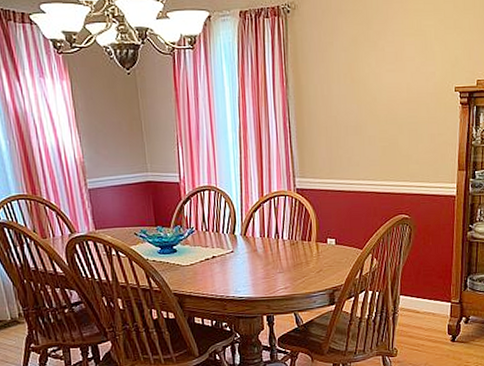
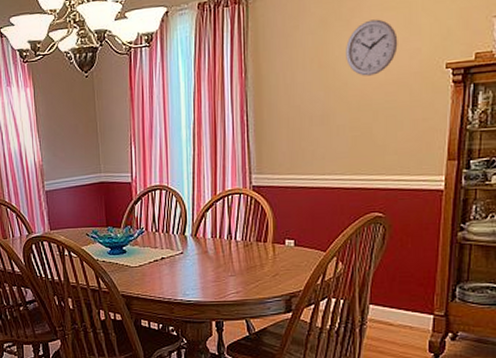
wall clock: none [374,43,417,93] -> present [346,19,398,76]

